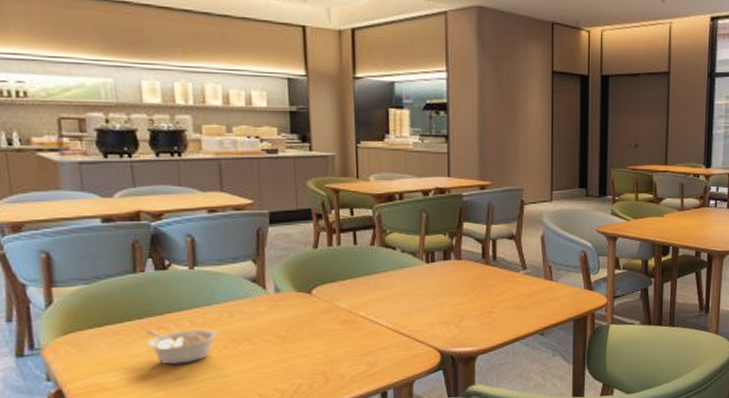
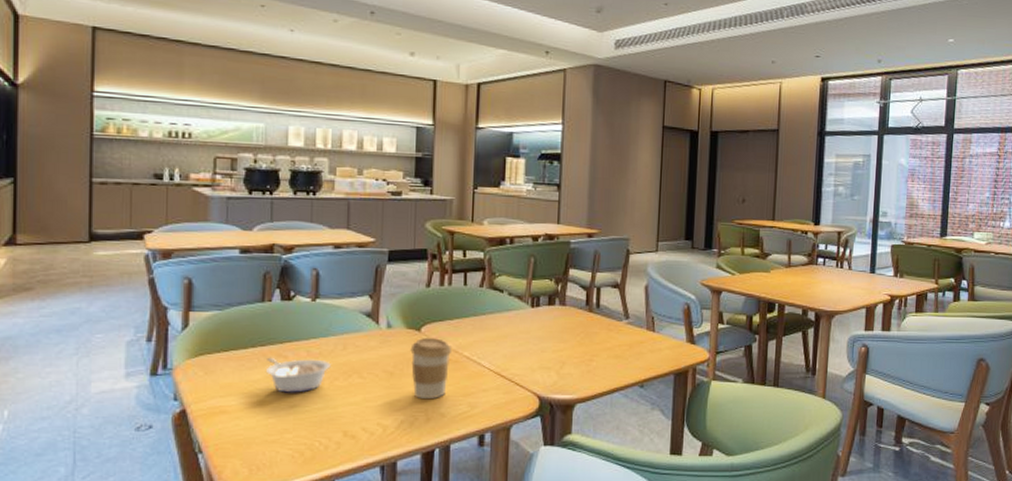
coffee cup: none [302,300,347,361] -> present [410,338,452,398]

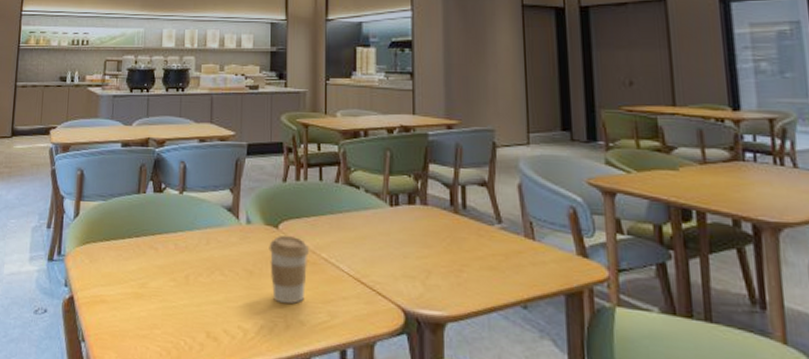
legume: present [266,357,331,393] -> none [140,248,196,288]

